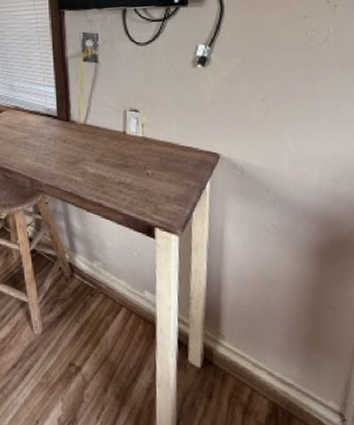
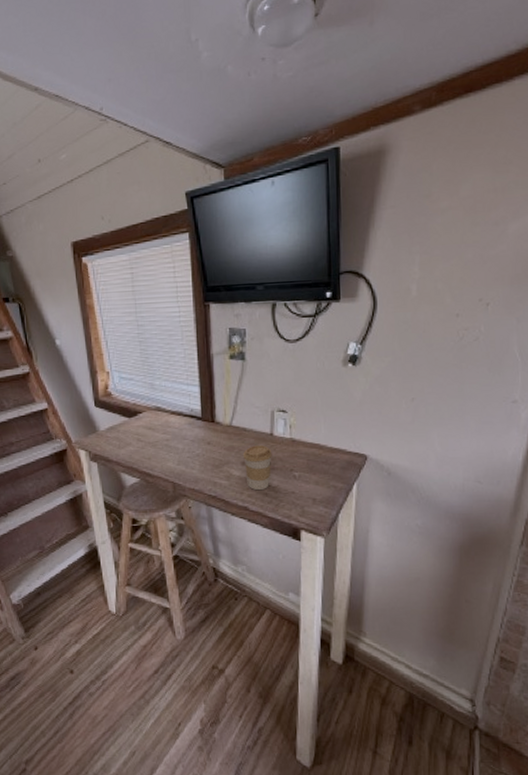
coffee cup: none [97,143,125,188] -> present [243,445,272,491]

